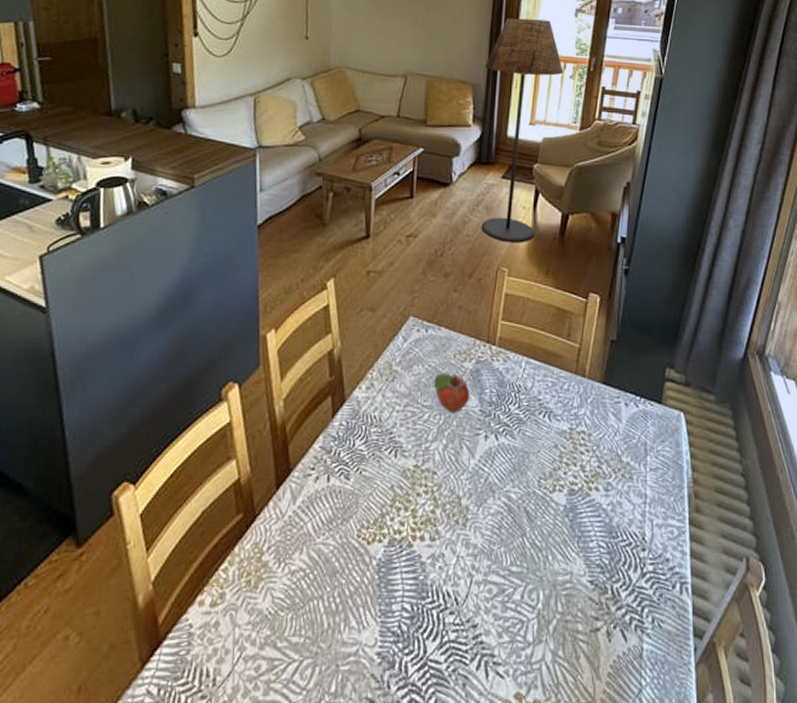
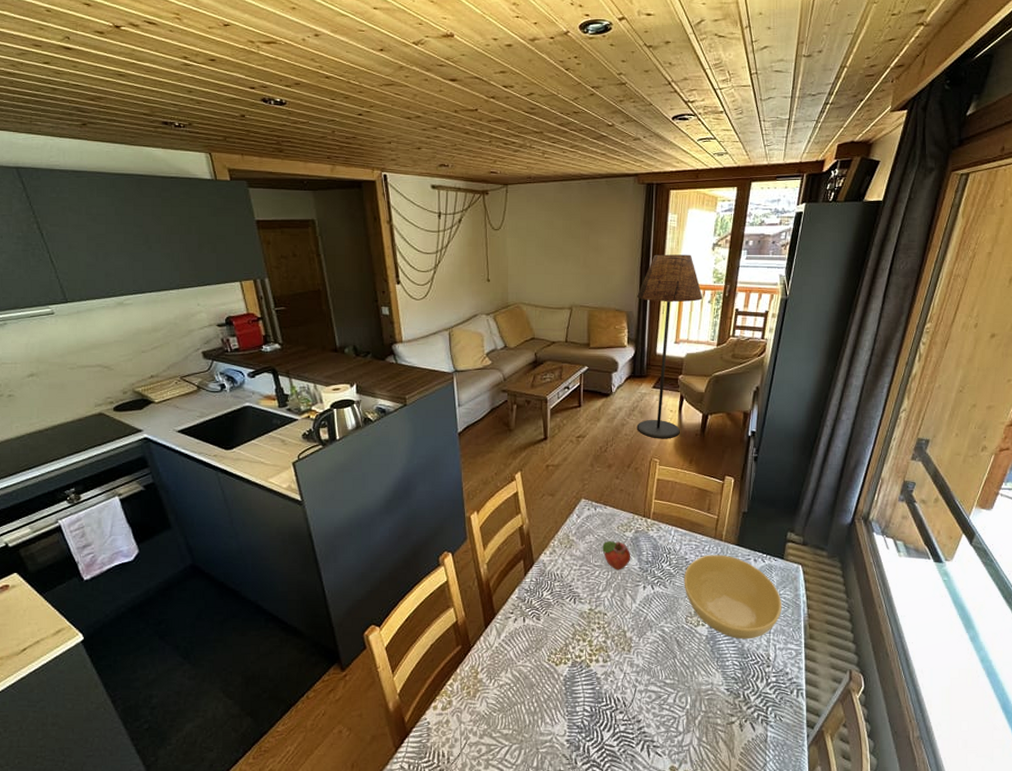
bowl: none [536,395,660,512] -> present [684,555,782,640]

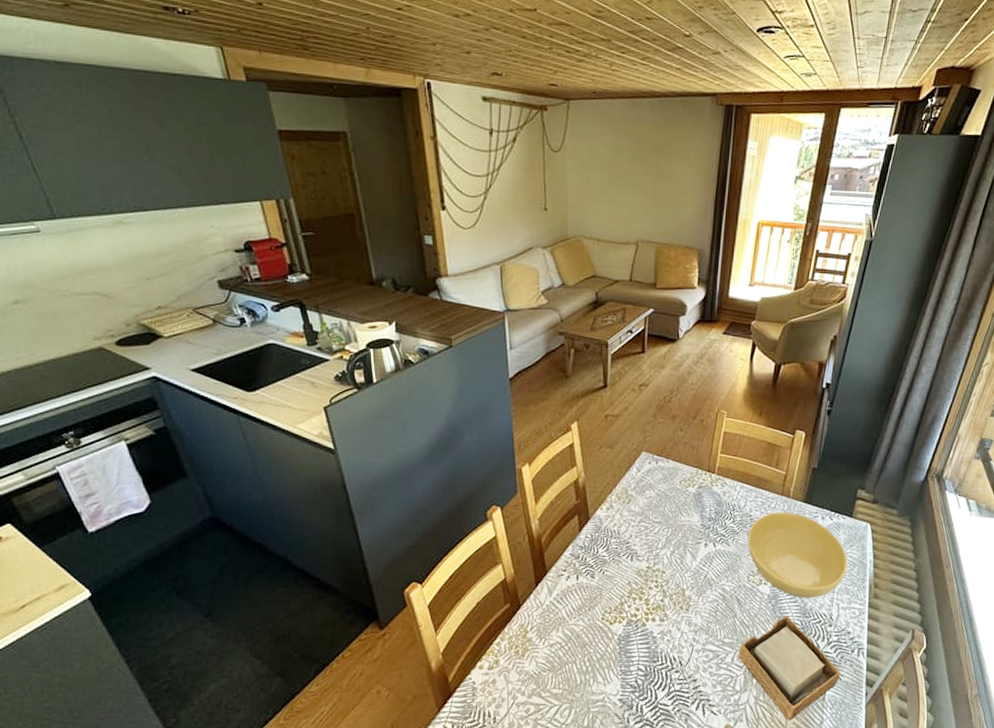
fruit: present [602,540,630,570] -> none [663,496,692,527]
floor lamp: present [636,254,703,439] -> none [704,186,782,390]
napkin holder: none [680,656,781,763] -> present [738,616,840,721]

